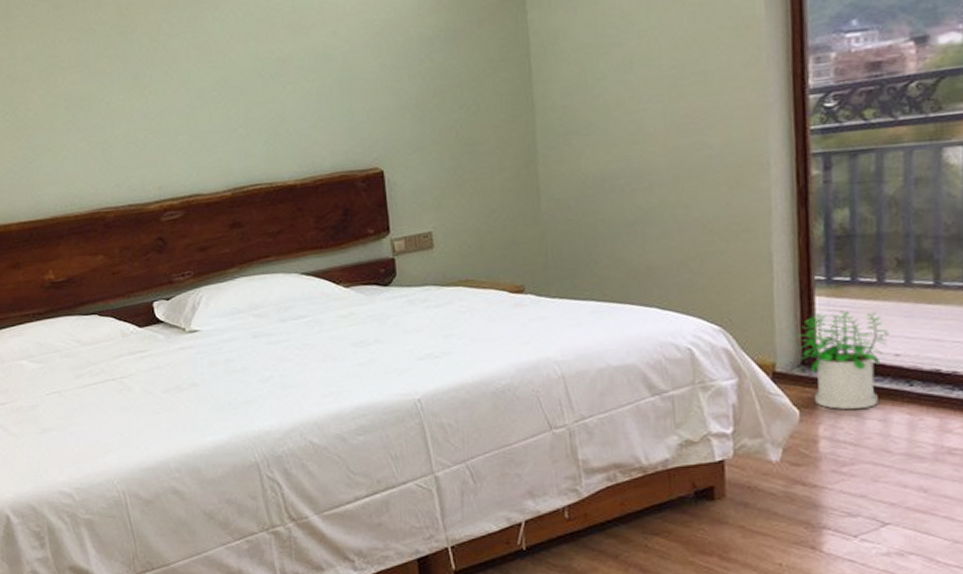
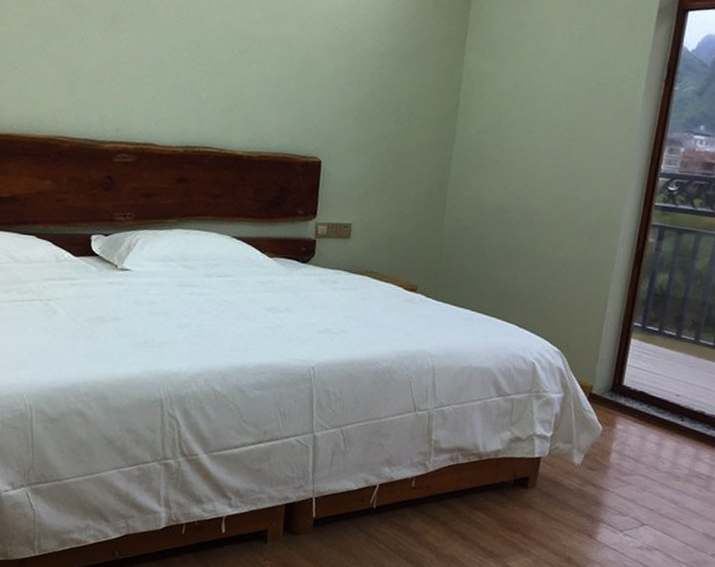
potted plant: present [797,310,890,409] -> none [611,352,677,433]

